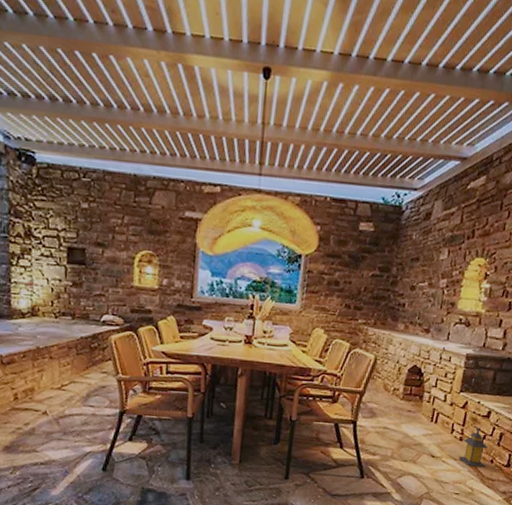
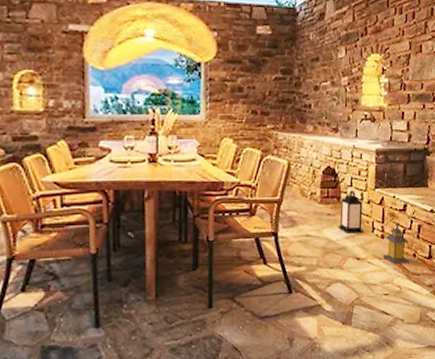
lantern: none [417,390,446,433] -> present [338,189,365,234]

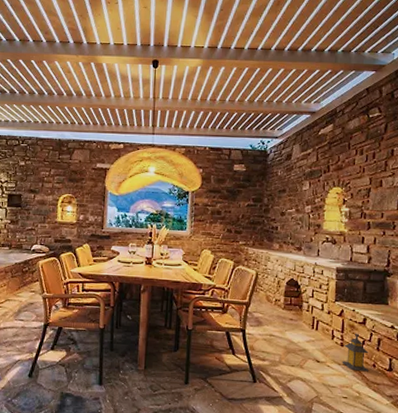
lantern: present [338,189,365,234] -> none [299,300,325,339]

